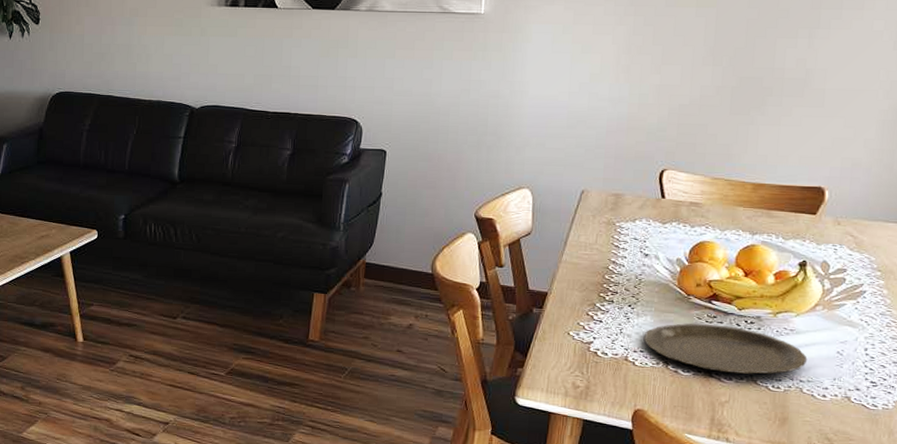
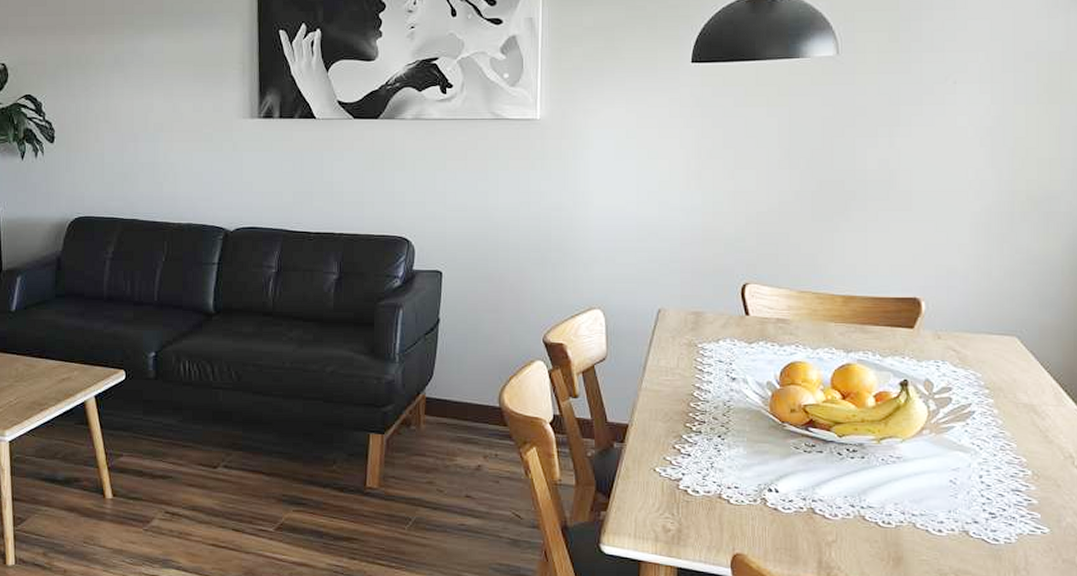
plate: present [643,323,808,374] -> none [737,453,918,509]

